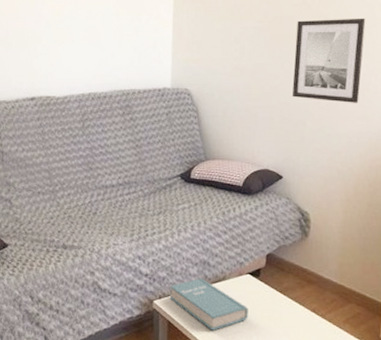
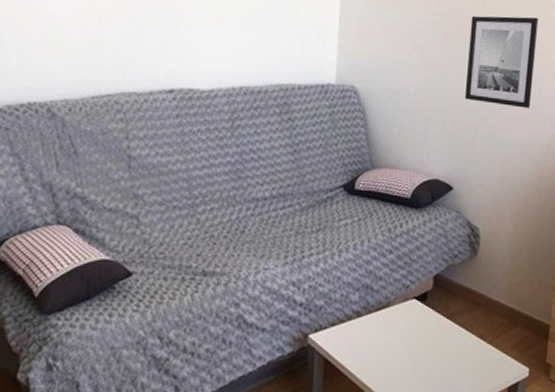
book: present [169,278,248,331] -> none [326,305,413,366]

